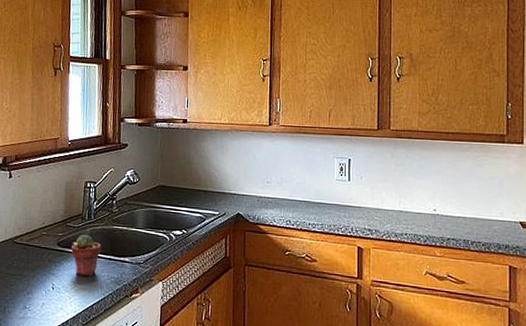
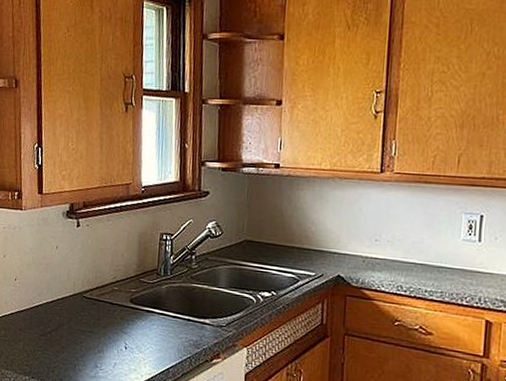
potted succulent: present [71,234,101,276] -> none [145,291,178,338]

